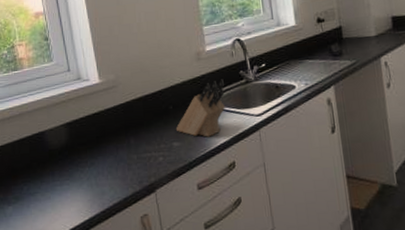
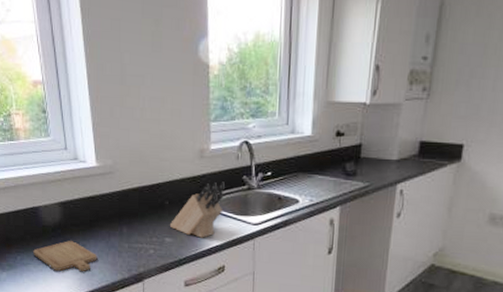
chopping board: none [40,161,107,195] -> present [33,241,98,272]

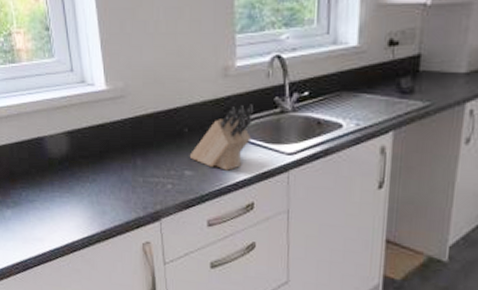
chopping board: present [33,241,98,272] -> none [39,175,109,210]

